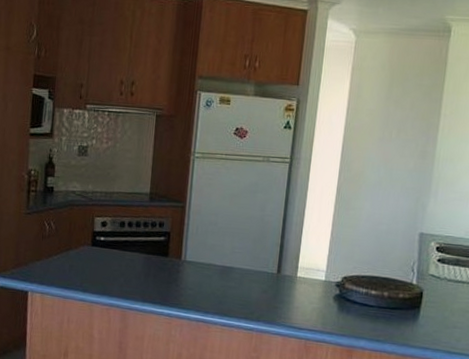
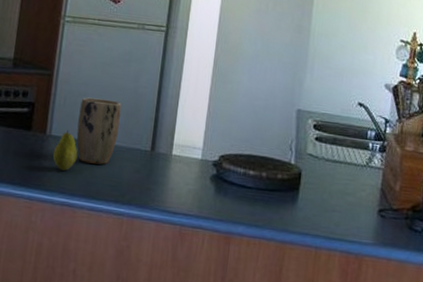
fruit: none [188,256,210,292] -> present [52,130,78,171]
plant pot: none [208,226,249,286] -> present [76,97,122,165]

